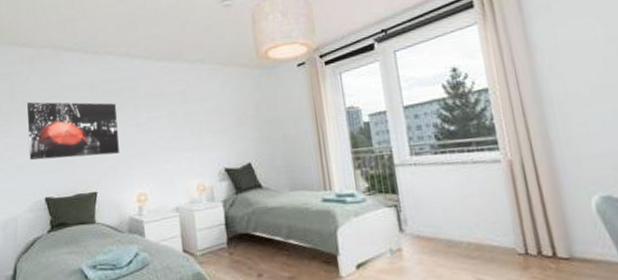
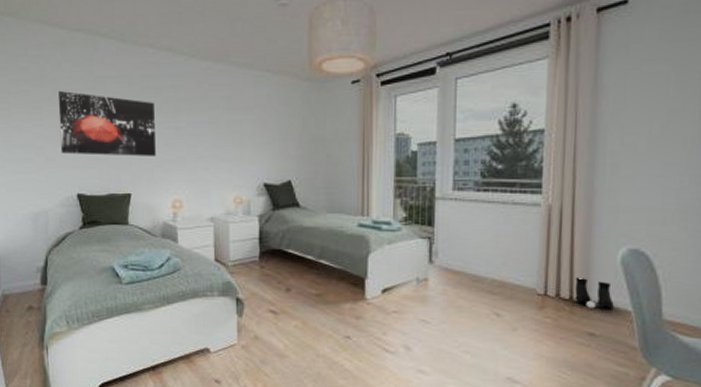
boots: none [554,231,602,264] -> present [574,278,614,309]

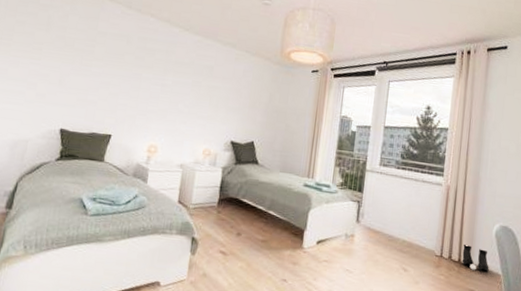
wall art: present [58,90,156,156] -> none [52,37,147,106]

